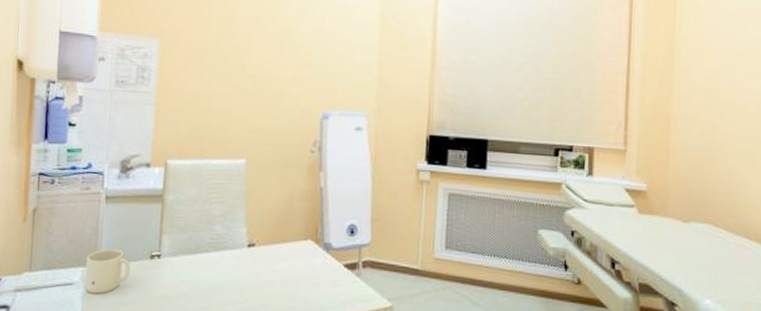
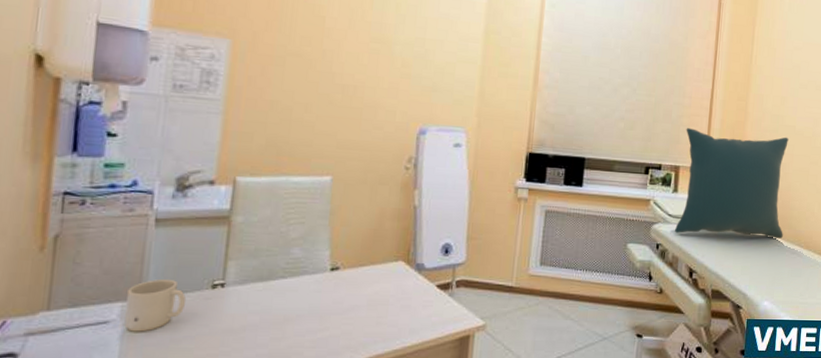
pillow: none [591,106,726,229] -> present [674,128,789,239]

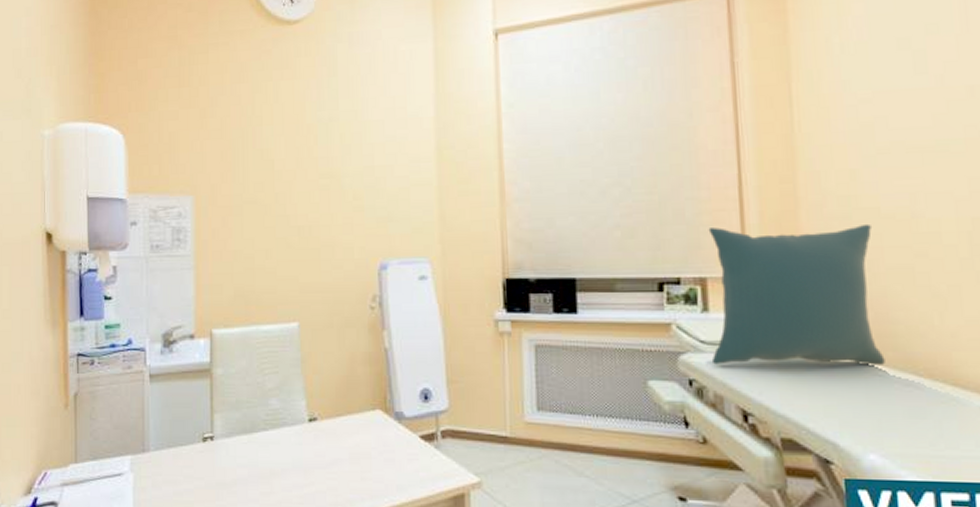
mug: present [124,278,186,332] -> none [134,432,182,484]

